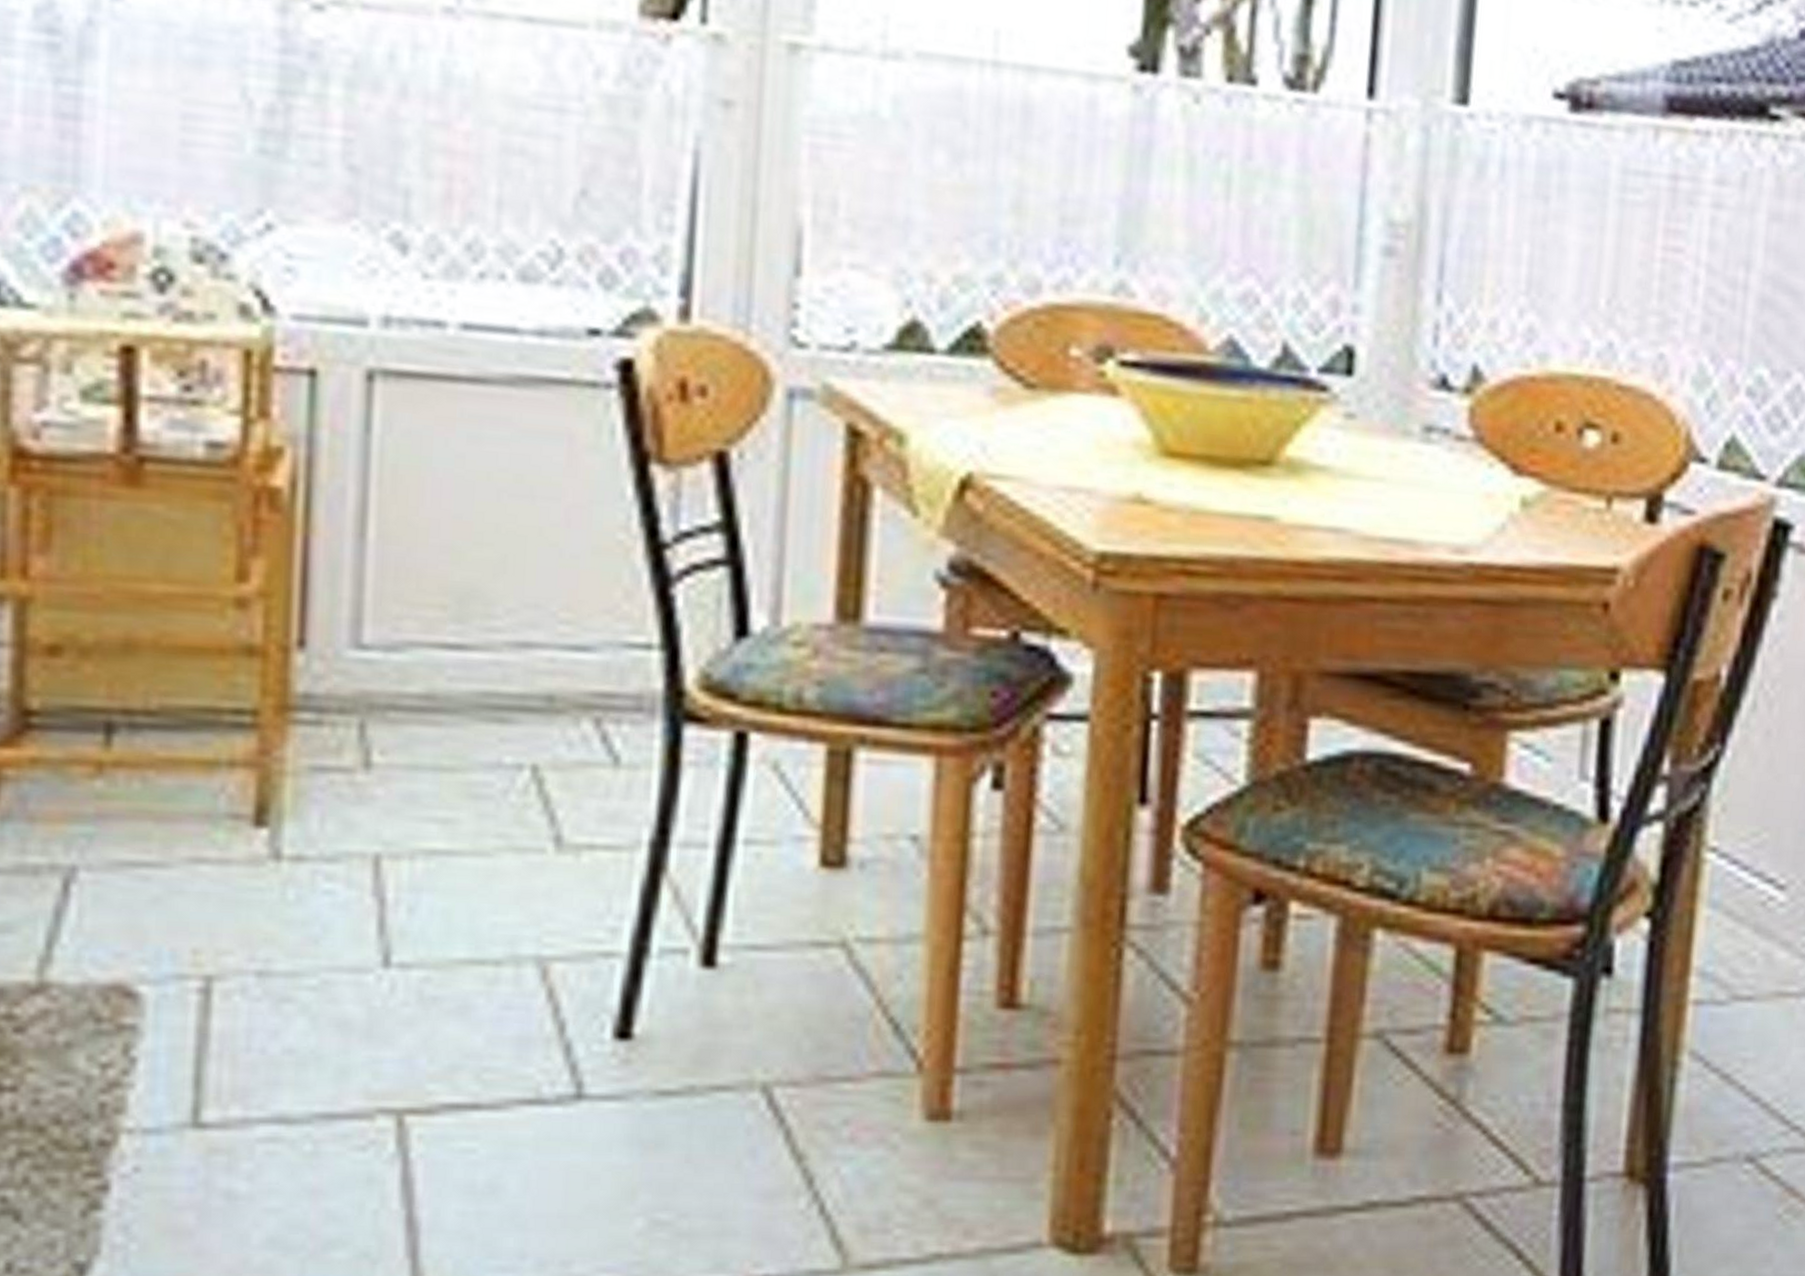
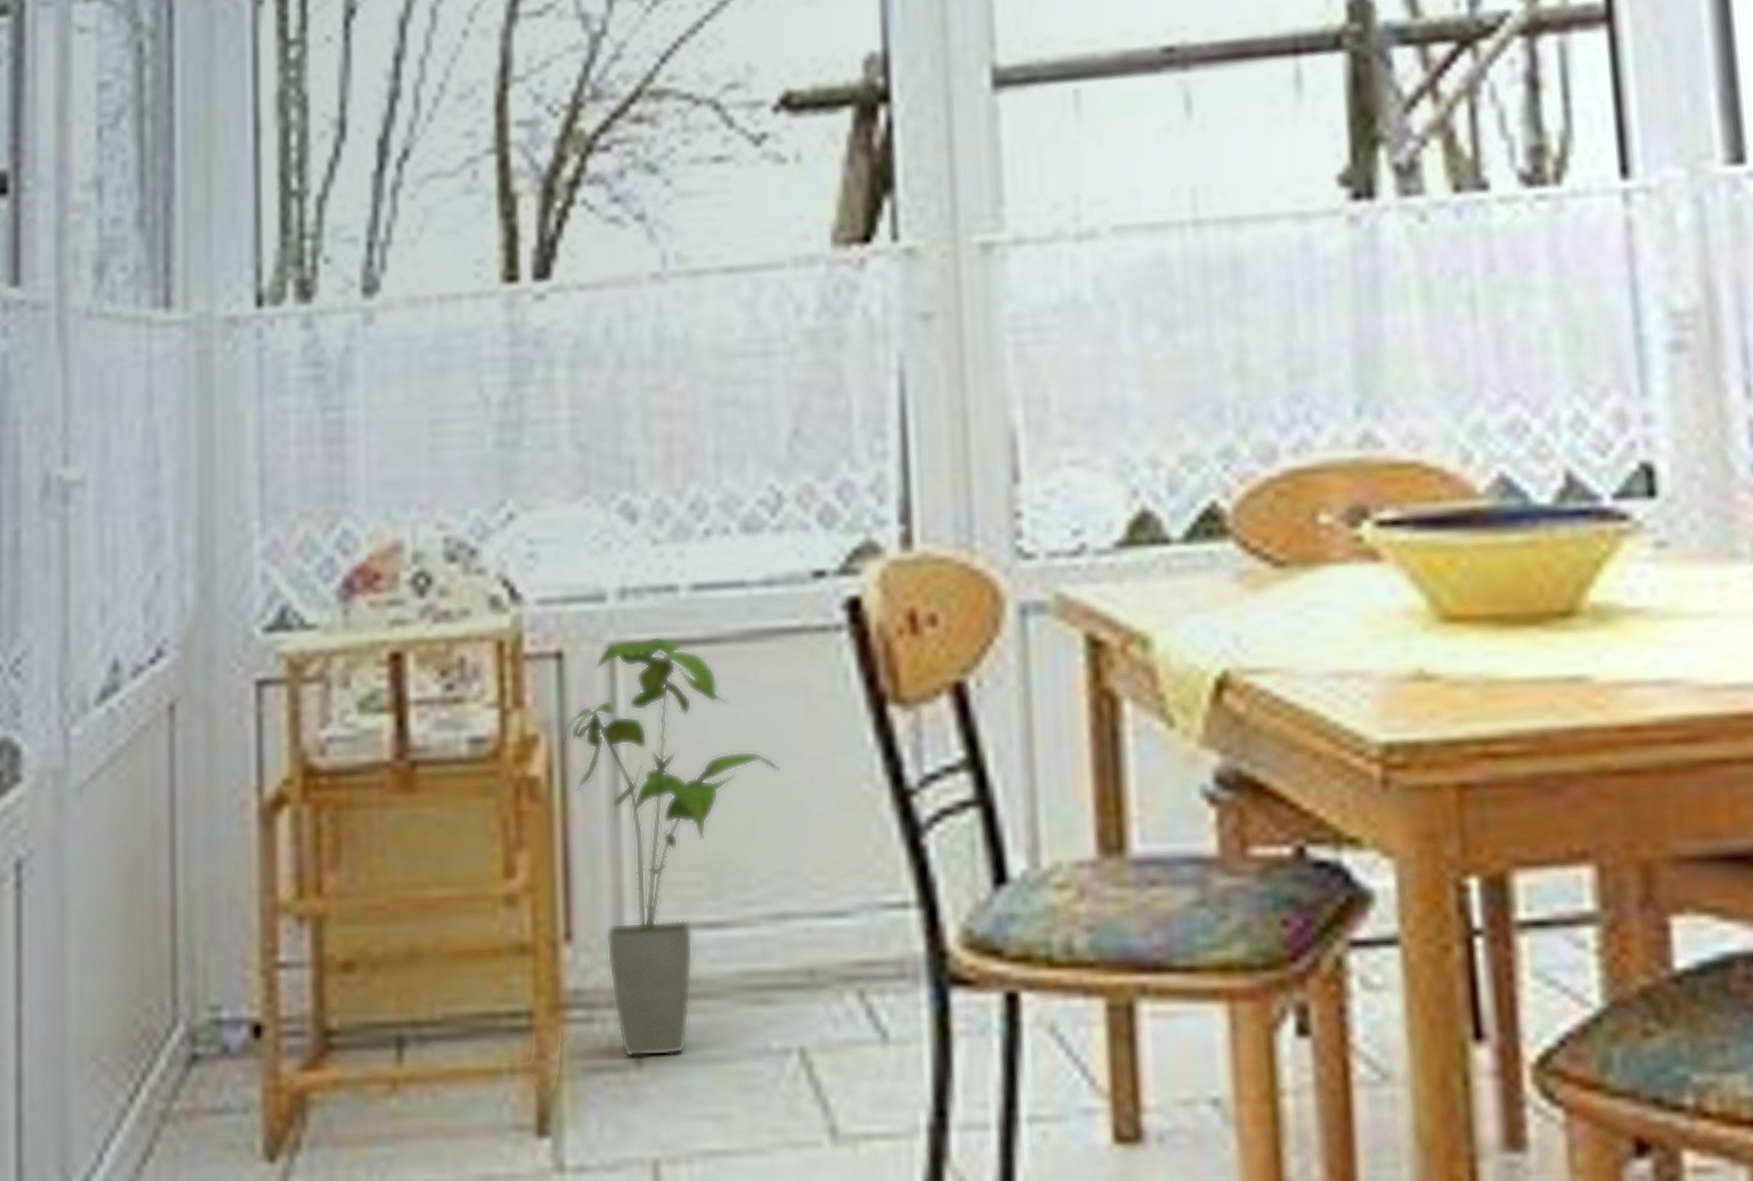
house plant: none [310,367,537,762] -> present [563,635,780,1057]

